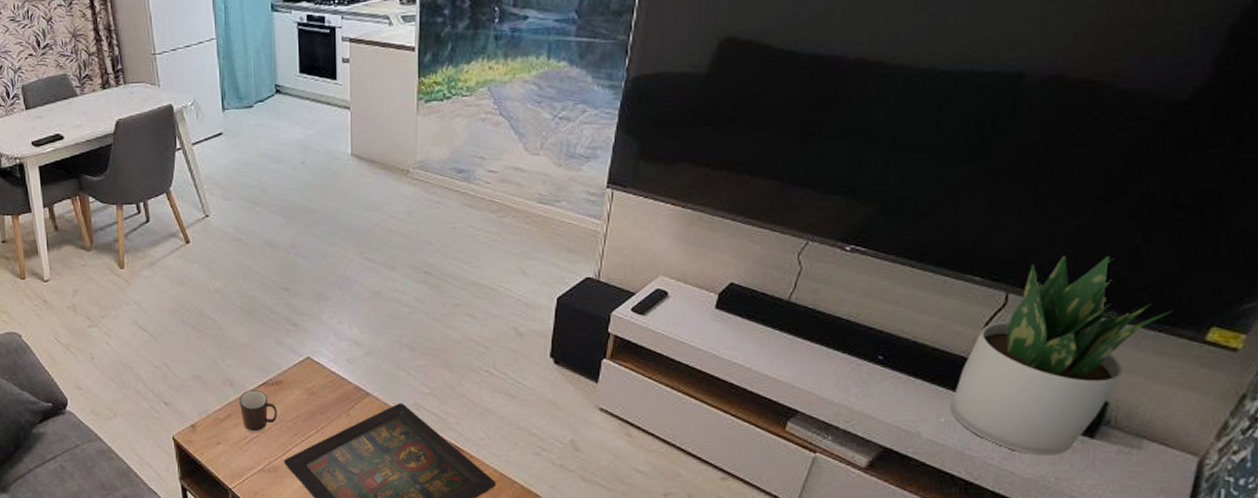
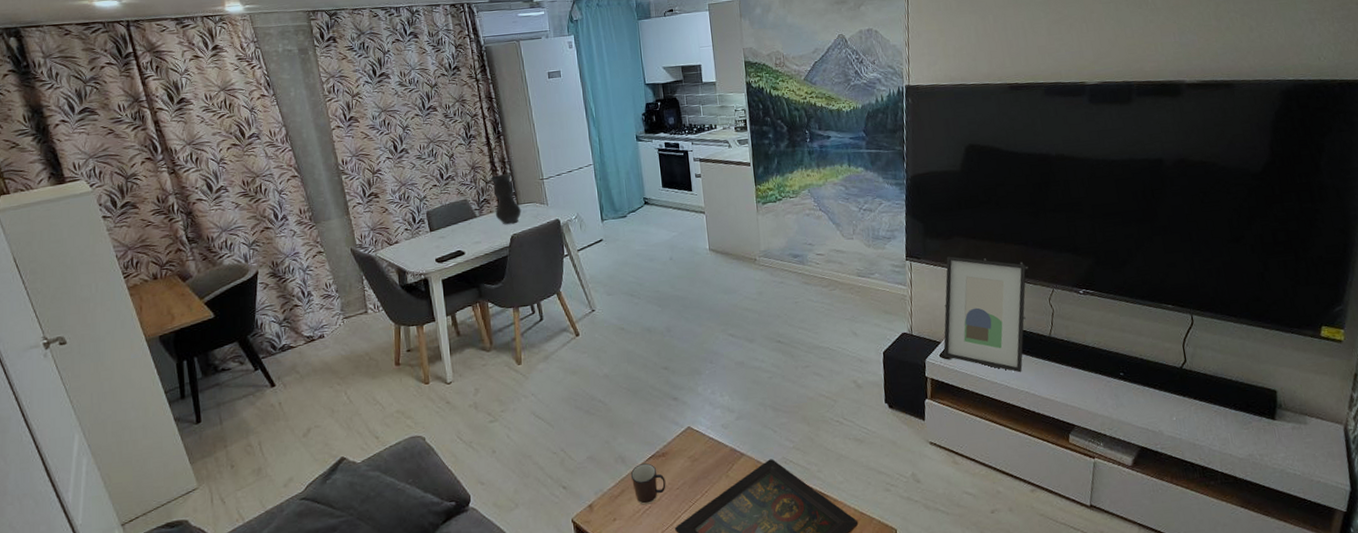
vase: none [92,45,129,108] -> present [489,173,521,225]
picture frame: none [636,187,778,341] -> present [943,256,1029,373]
planter: present [950,256,1172,455] -> none [1176,282,1296,439]

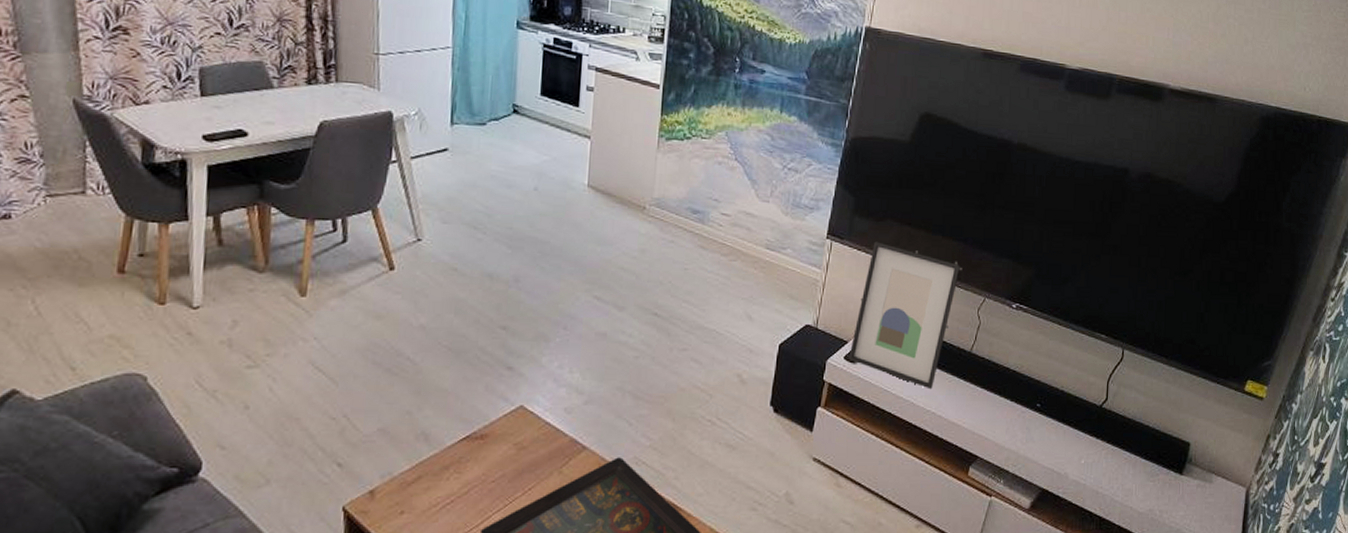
vase: present [489,173,521,225] -> none [300,36,340,107]
mug: present [630,463,666,505] -> none [433,445,479,498]

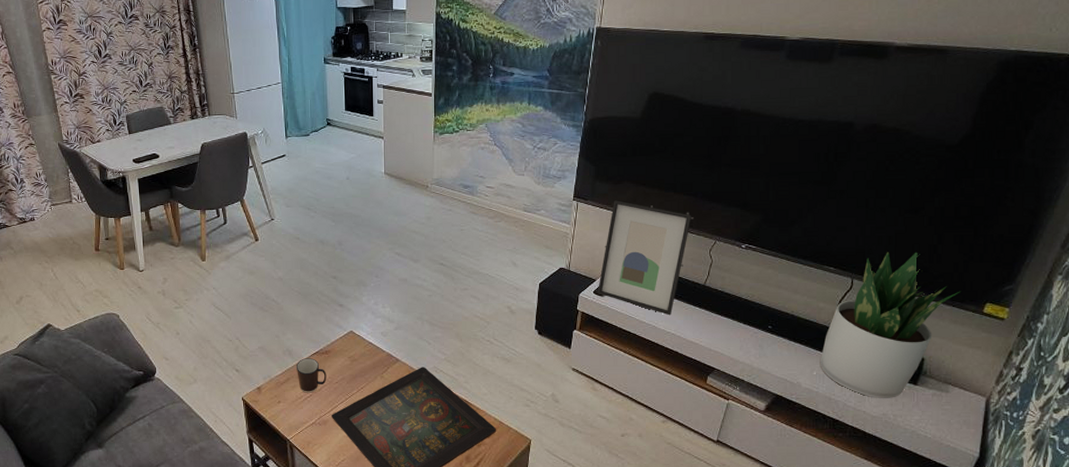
mug: none [433,445,479,498] -> present [296,358,327,393]
planter: none [1088,319,1224,491] -> present [819,252,960,398]

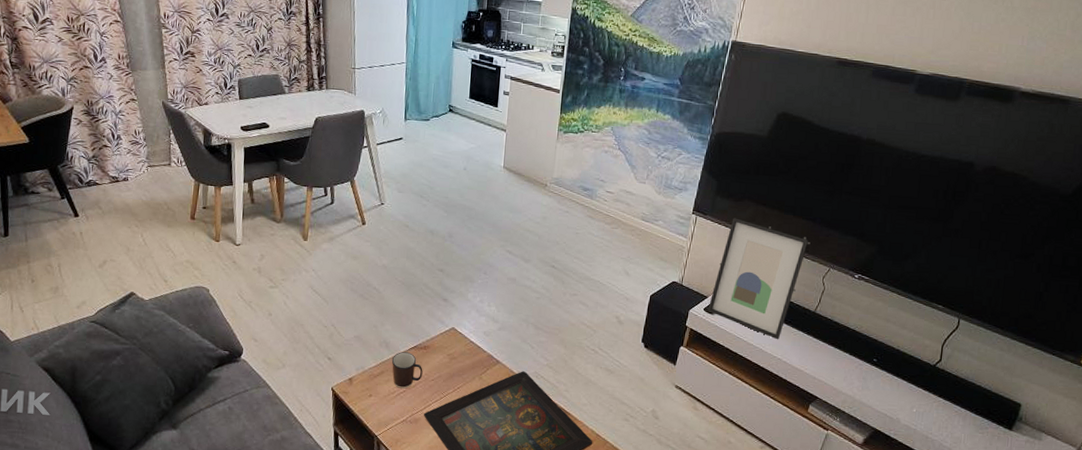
planter: present [819,252,960,398] -> none [920,295,1061,442]

